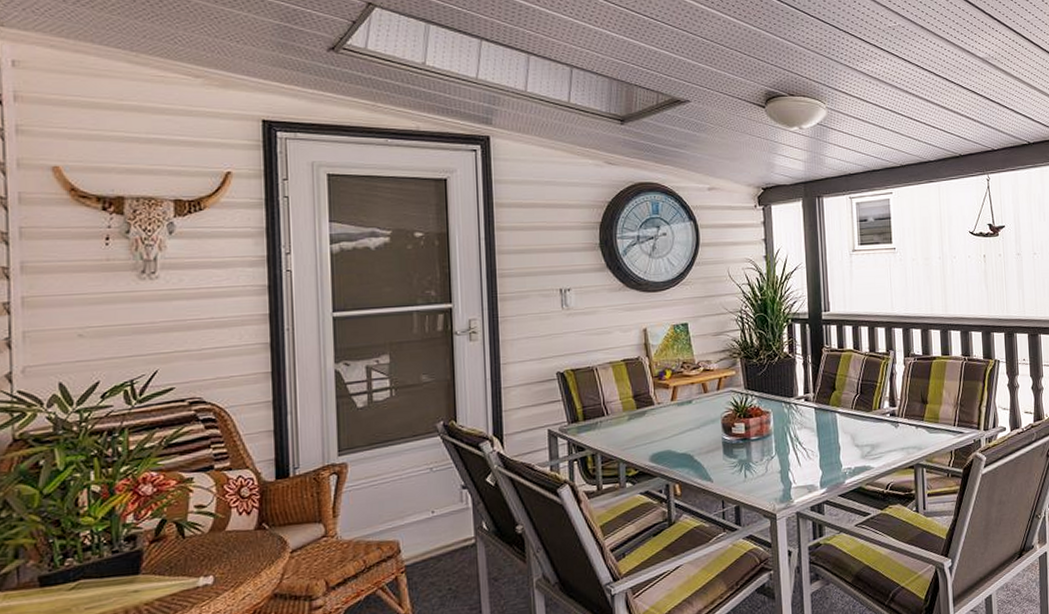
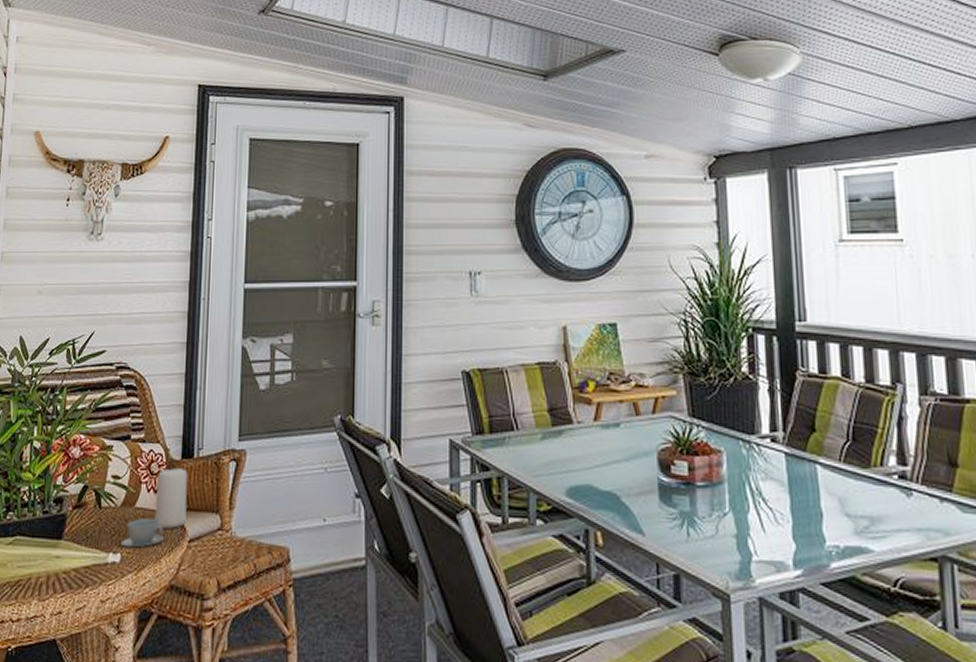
teacup: none [211,537,264,569] -> present [120,517,165,548]
candle: none [249,488,288,546] -> present [154,468,188,530]

